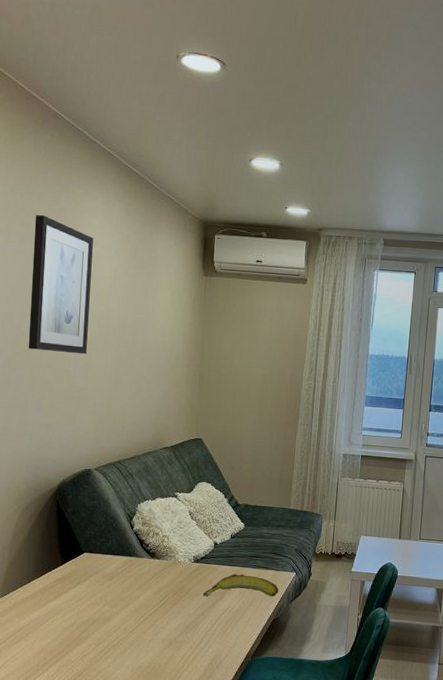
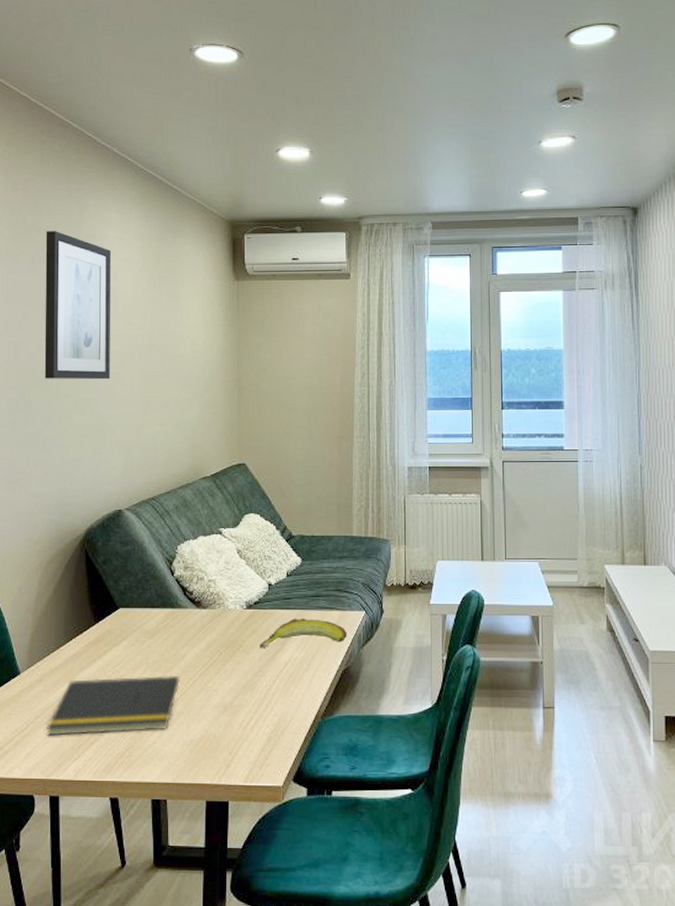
notepad: none [16,609,133,657] -> present [46,675,180,736]

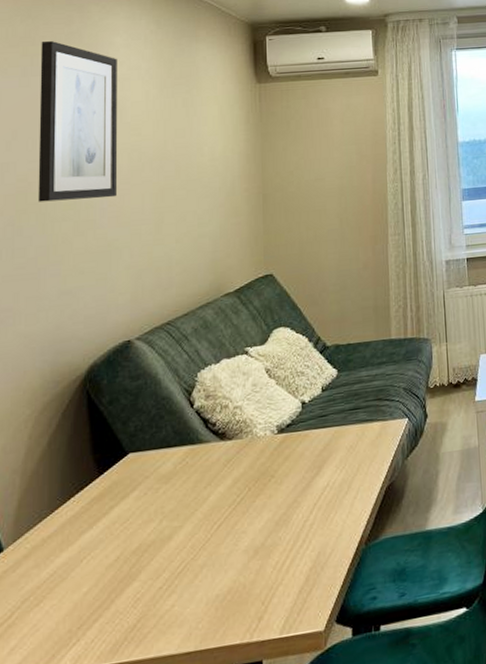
notepad: present [46,675,180,736] -> none [36,522,202,622]
banana: present [260,619,348,648] -> none [294,434,391,475]

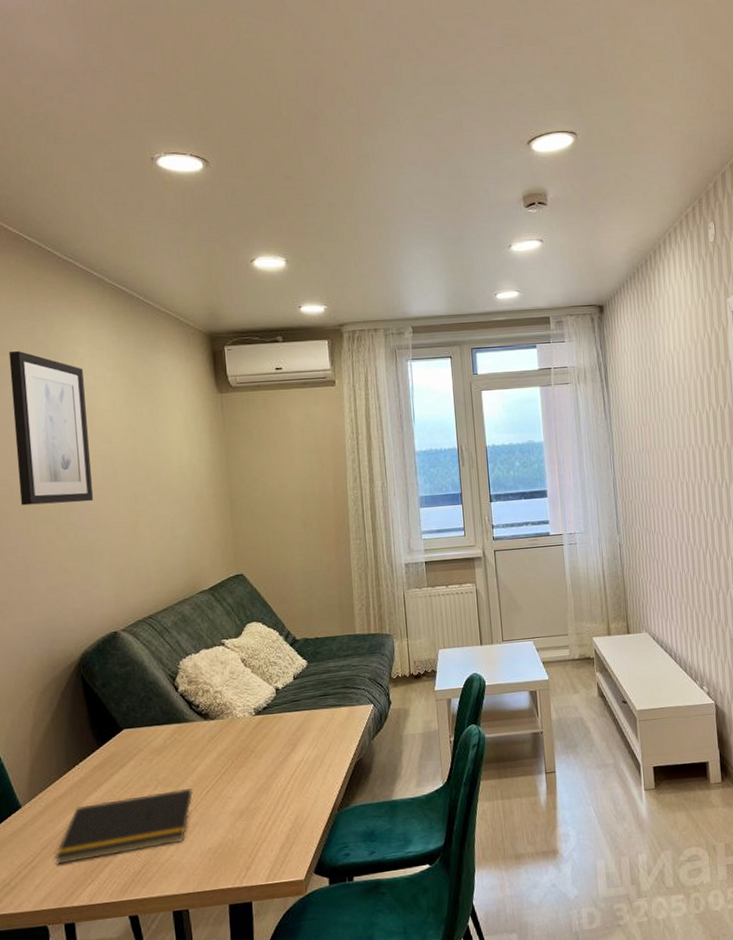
notepad: none [36,522,202,622] -> present [55,788,193,865]

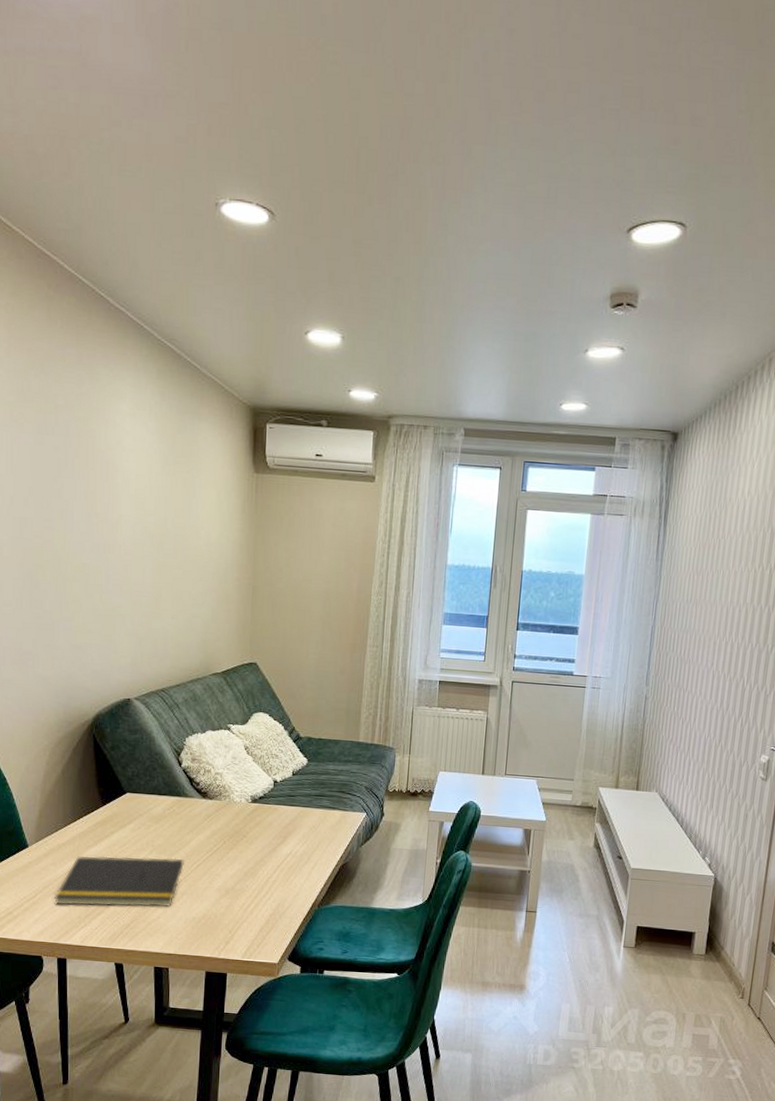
wall art: present [8,350,94,506] -> none [52,399,123,566]

